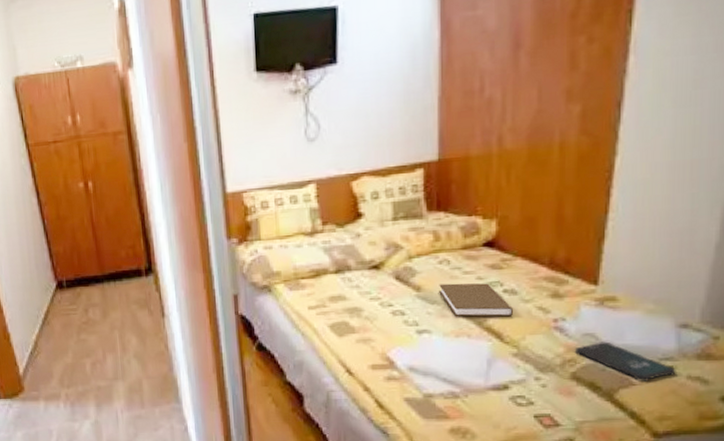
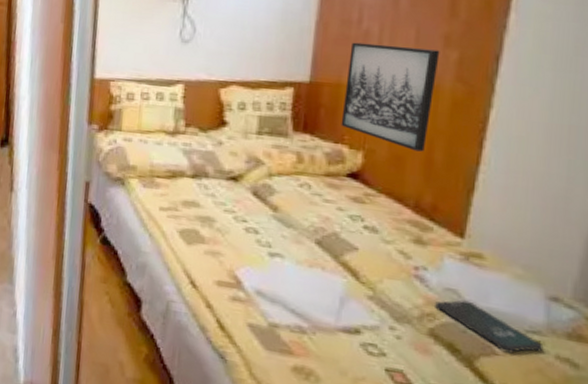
book: present [439,283,513,317] -> none [296,208,372,256]
wall art: none [473,106,563,210] -> present [341,42,440,152]

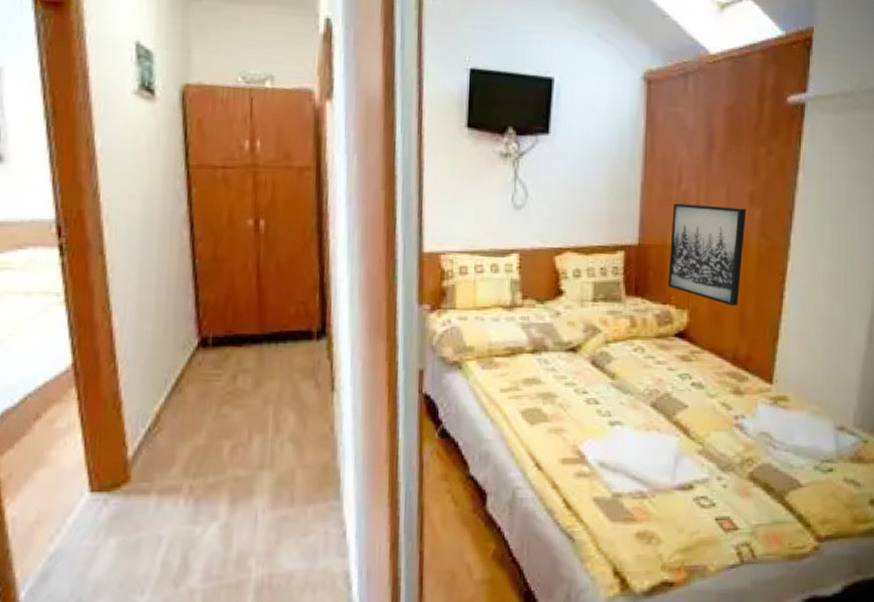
tablet: present [435,300,544,354] -> none [753,441,835,483]

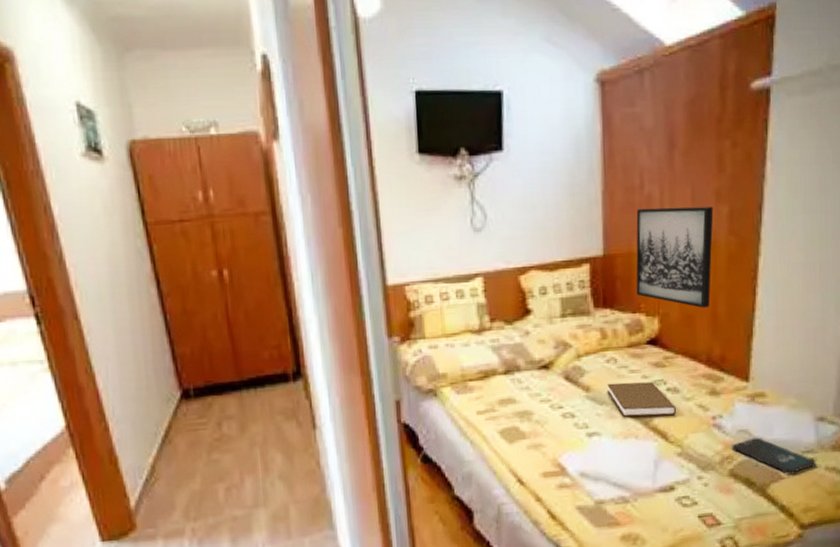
book: none [633,372,699,411] -> present [607,381,676,418]
tablet: none [753,441,835,483] -> present [732,437,816,475]

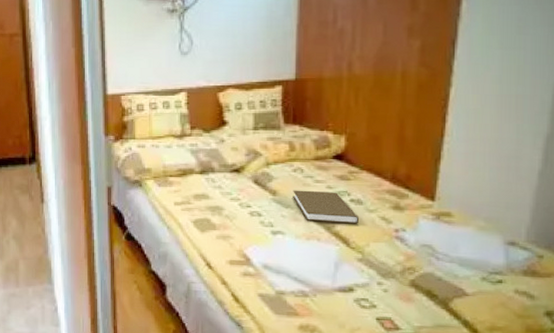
wall art: present [636,206,714,308] -> none [325,40,405,130]
tablet: present [732,437,816,475] -> none [414,253,505,293]

